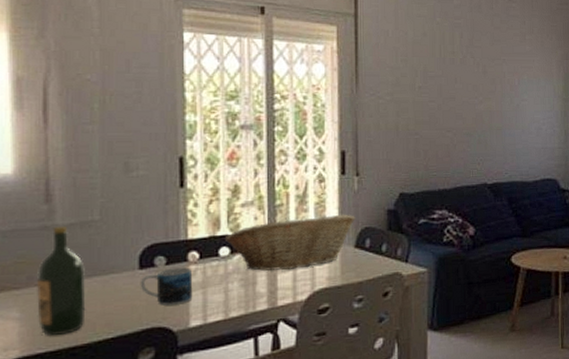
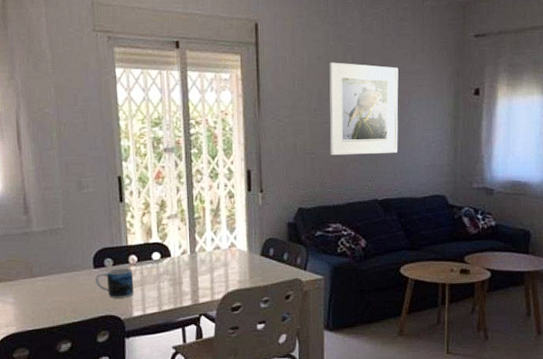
wine bottle: present [36,225,86,335] -> none [23,232,59,317]
fruit basket: present [224,214,355,271] -> none [156,226,261,273]
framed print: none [435,39,508,136] -> present [329,62,399,156]

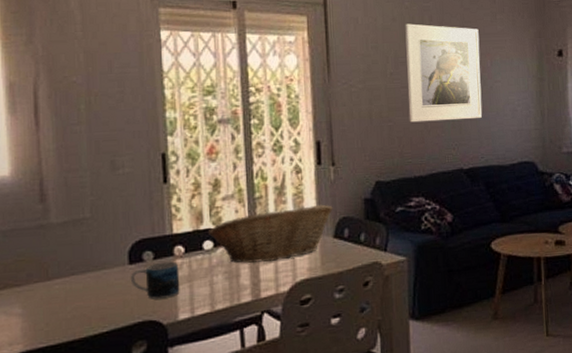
fruit basket: none [156,226,261,273] -> present [207,204,333,263]

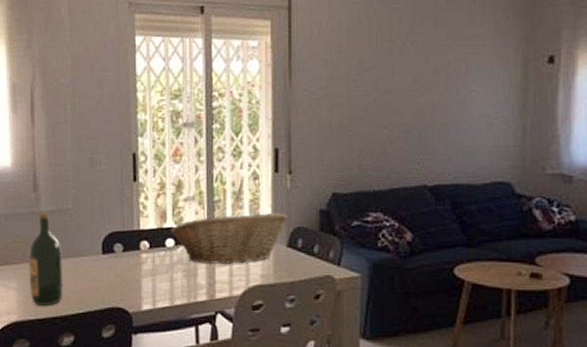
wine bottle: none [35,224,82,330] -> present [28,212,63,306]
mug: present [130,261,180,300] -> none [103,255,144,289]
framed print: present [405,23,482,123] -> none [371,27,454,133]

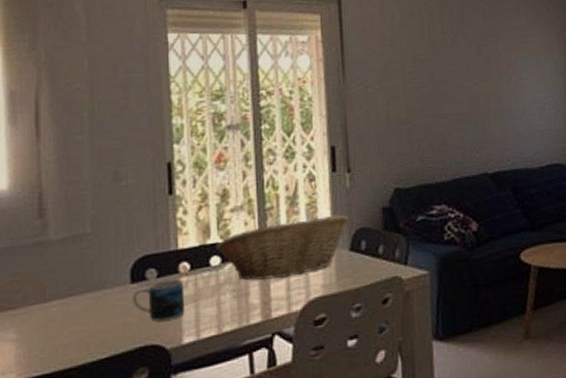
wine bottle: present [28,212,63,306] -> none [31,240,80,357]
mug: none [103,255,144,289] -> present [132,279,185,322]

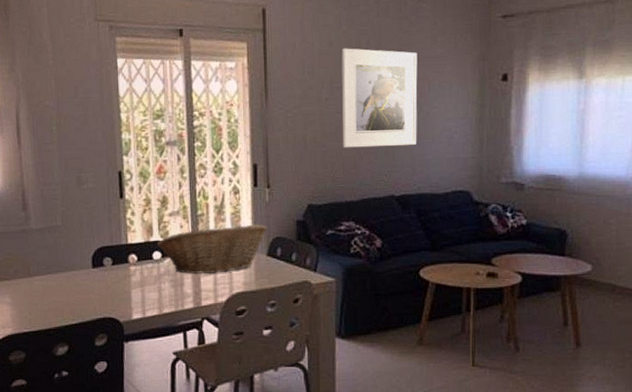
mug: present [132,279,185,322] -> none [93,268,134,300]
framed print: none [423,19,508,125] -> present [341,48,418,148]

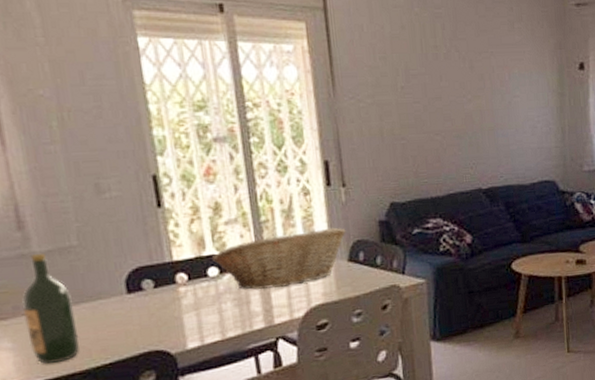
wine bottle: none [20,230,56,318] -> present [22,253,80,364]
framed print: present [341,48,418,148] -> none [415,32,501,141]

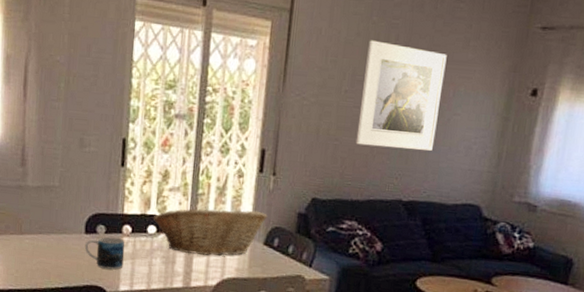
wine bottle: present [22,253,80,364] -> none [10,187,46,278]
mug: none [130,289,187,329] -> present [84,236,125,270]
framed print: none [415,32,501,141] -> present [355,40,447,151]

